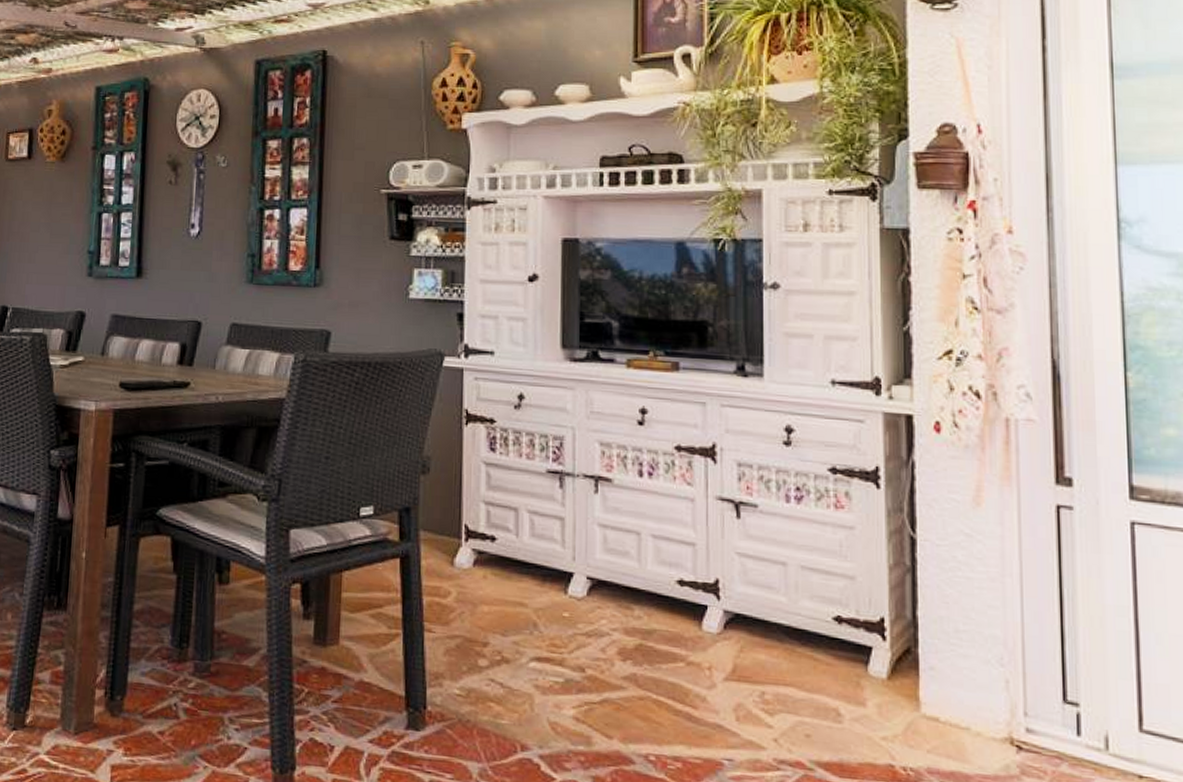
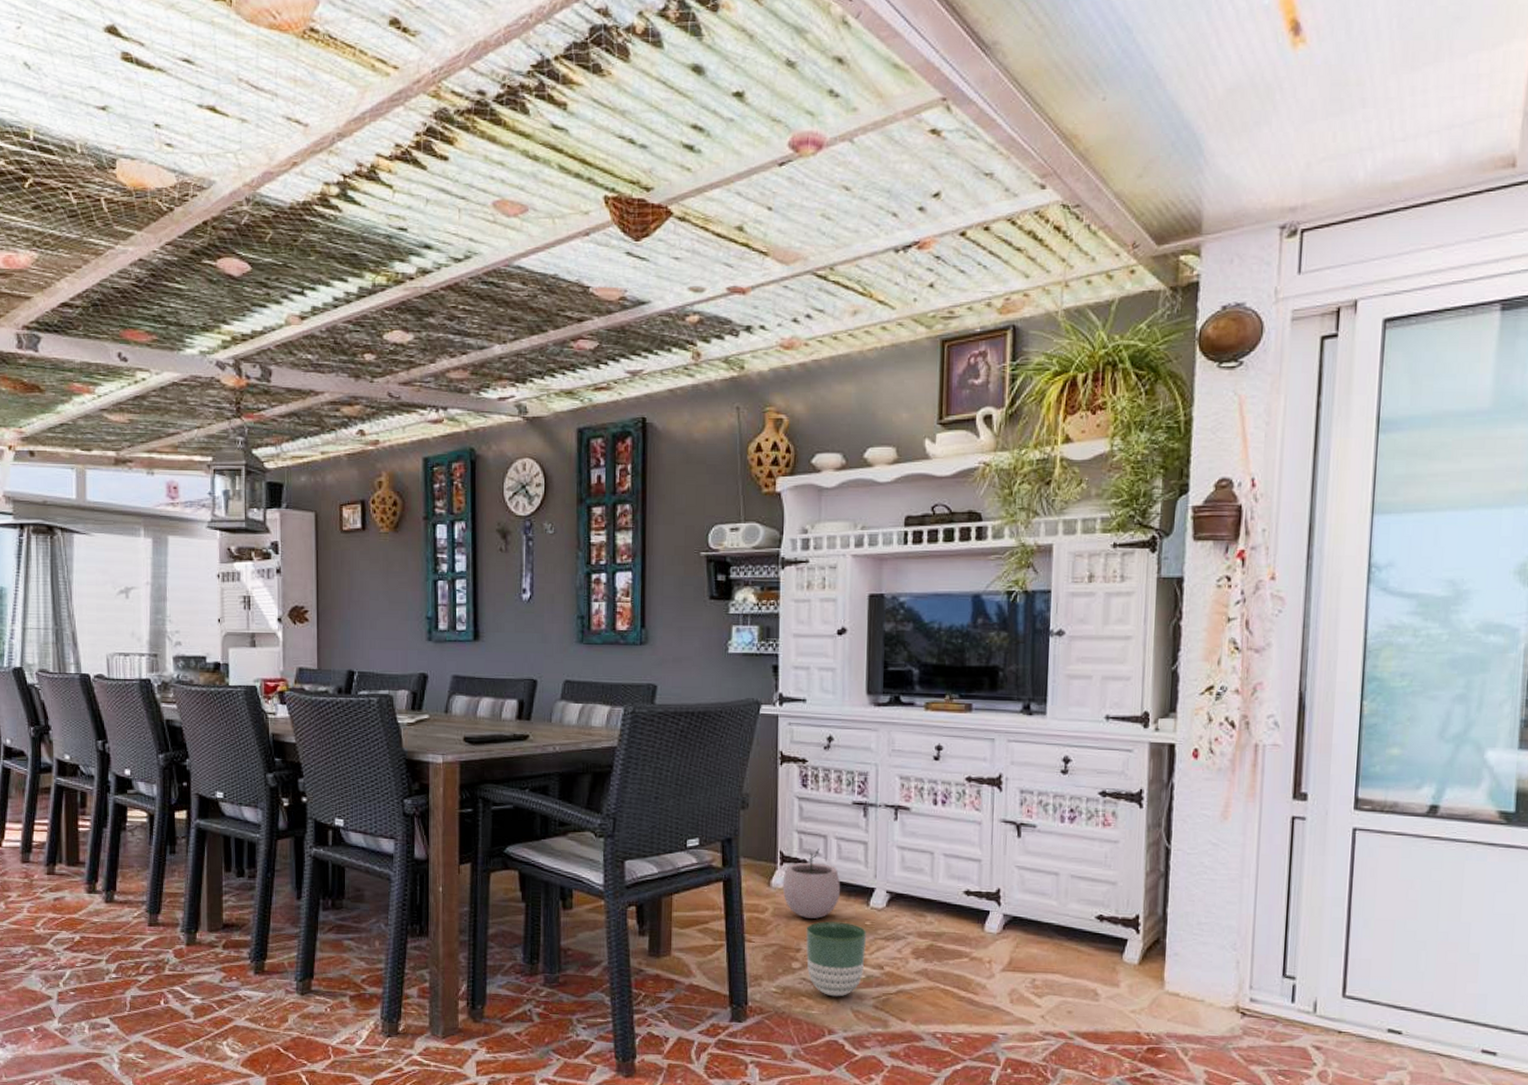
plant pot: none [467,523,535,607] -> present [782,849,841,919]
planter: none [494,610,565,705] -> present [806,921,867,997]

